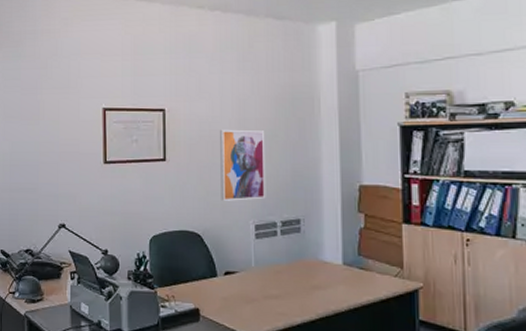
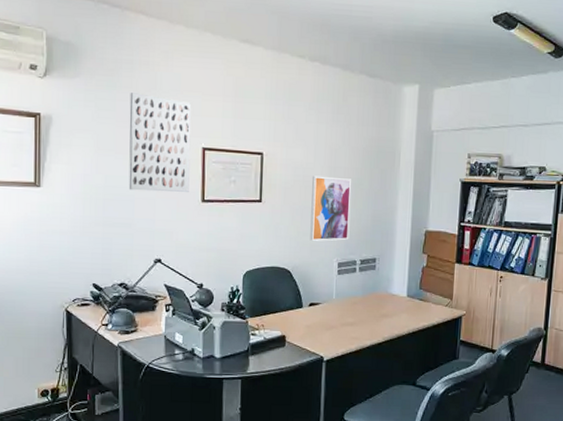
wall art: none [33,60,92,155] -> present [128,93,192,192]

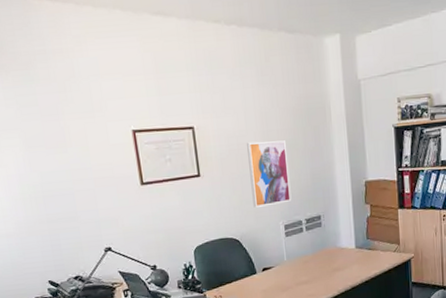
wall art: present [128,93,192,192] -> none [49,83,127,184]

